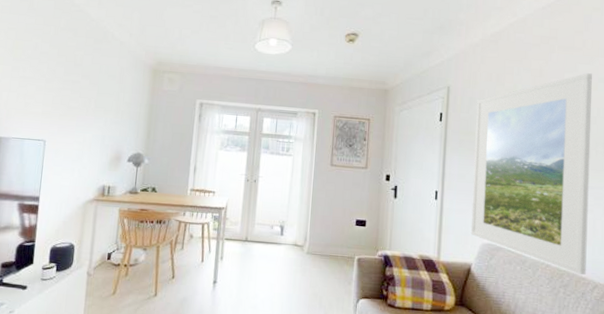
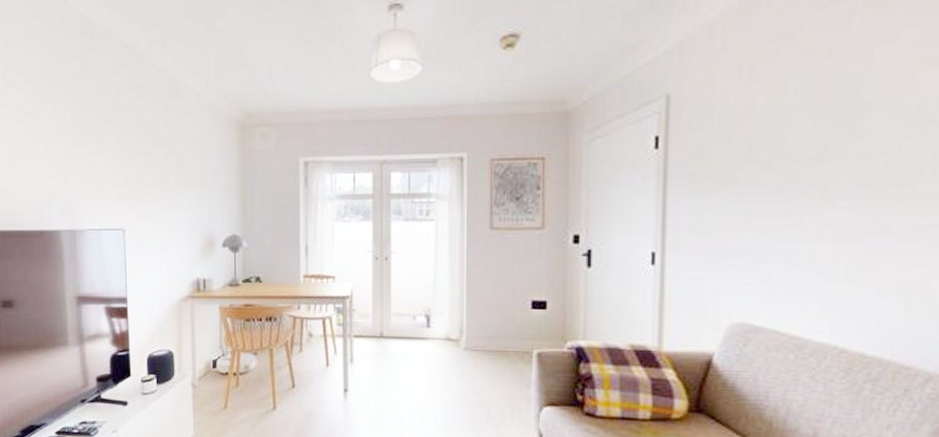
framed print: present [470,73,592,275] -> none [710,40,928,362]

